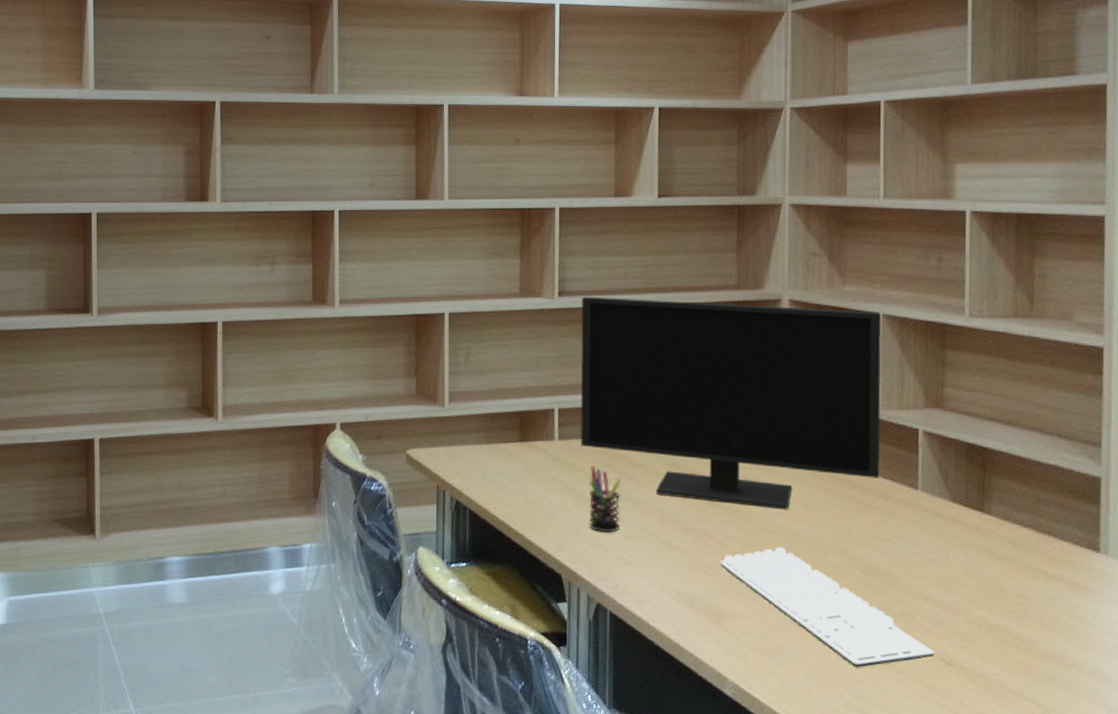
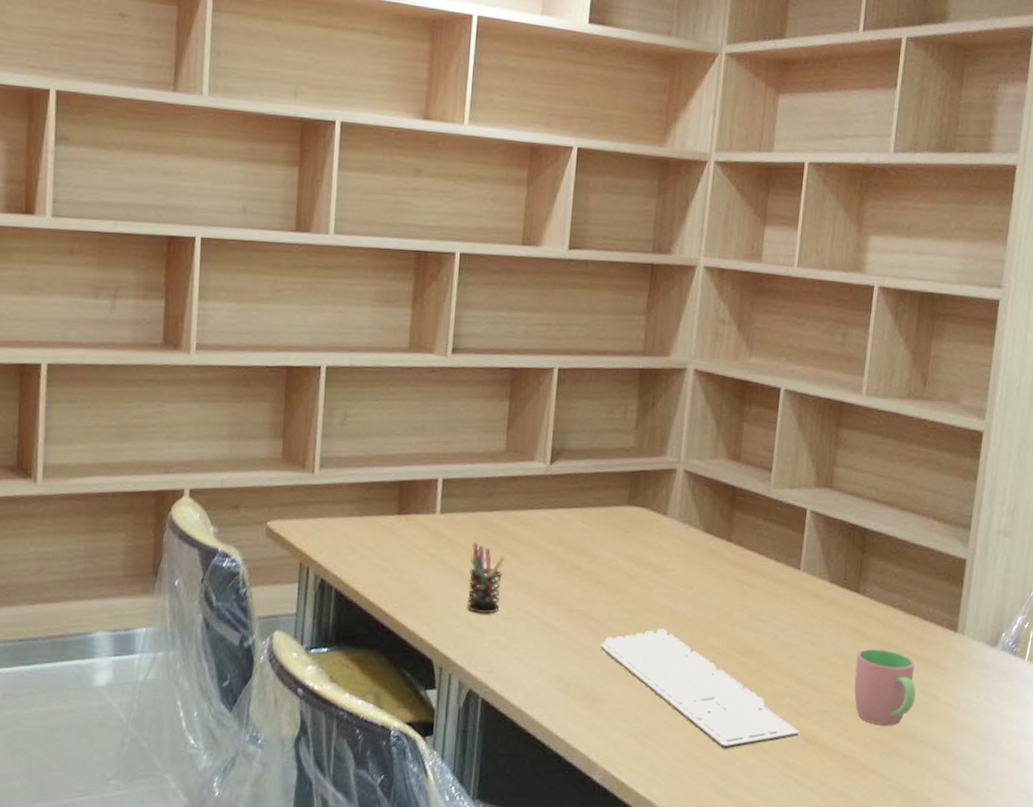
monitor: present [580,296,882,510] -> none [464,355,784,590]
cup: none [989,568,1060,649] -> present [854,648,916,726]

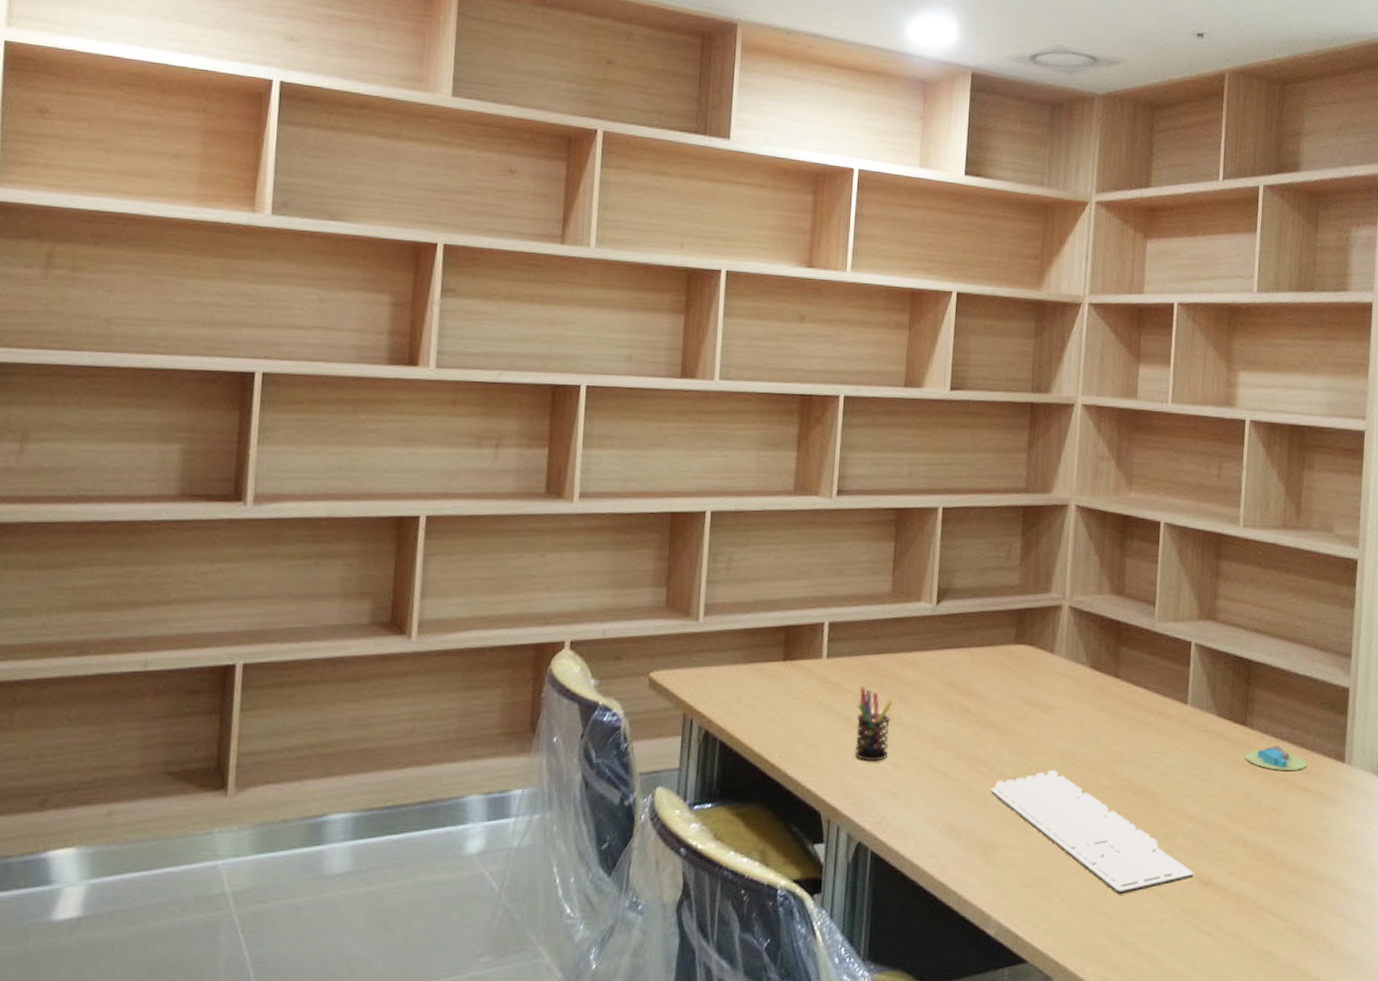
cup: present [854,648,916,726] -> none [1246,783,1308,863]
architectural model: none [856,612,919,638] -> present [1245,745,1307,770]

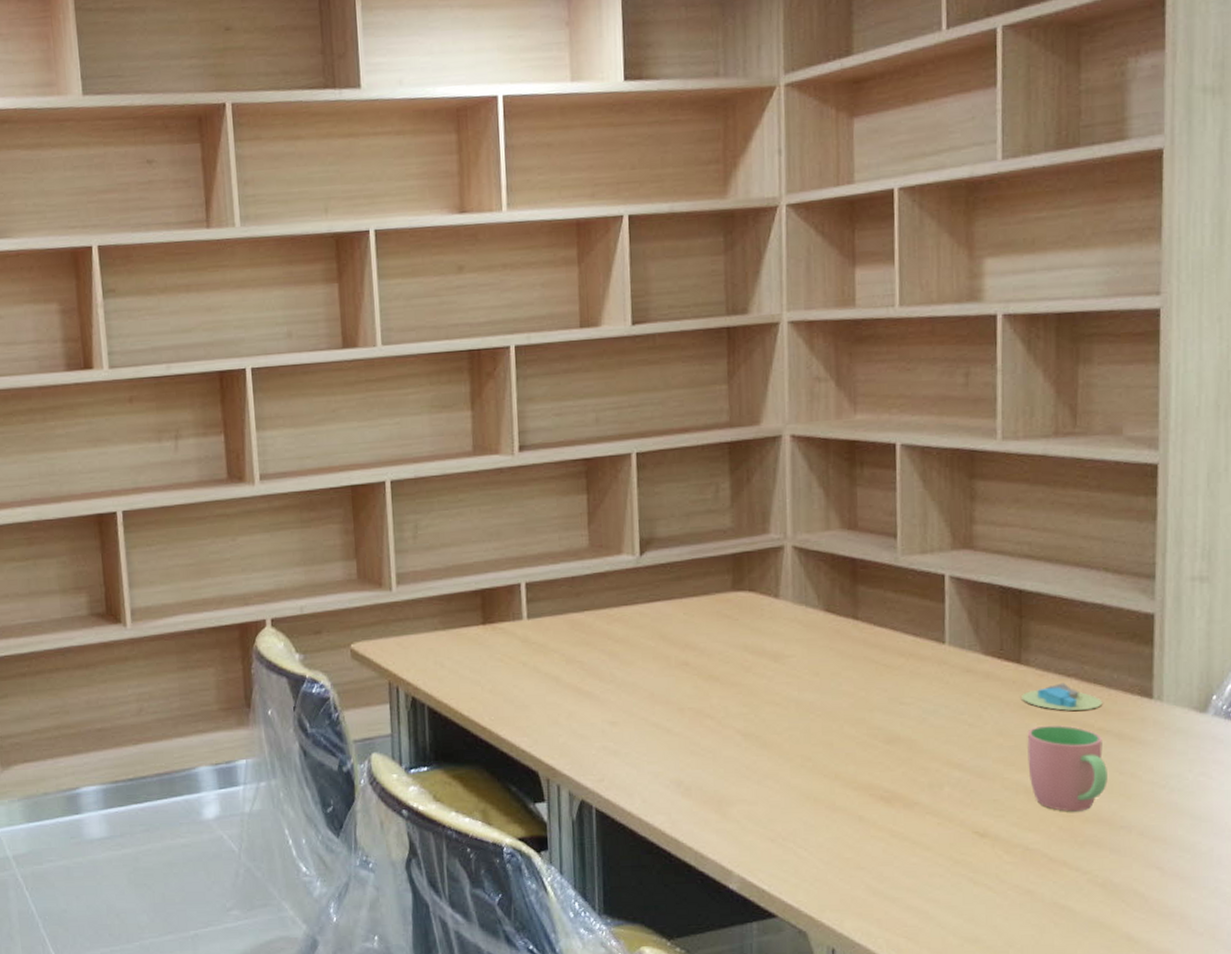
pen holder: present [855,687,892,762] -> none [566,645,603,721]
keyboard: present [991,770,1195,894] -> none [720,721,967,847]
cup: none [1246,783,1308,863] -> present [1027,725,1108,812]

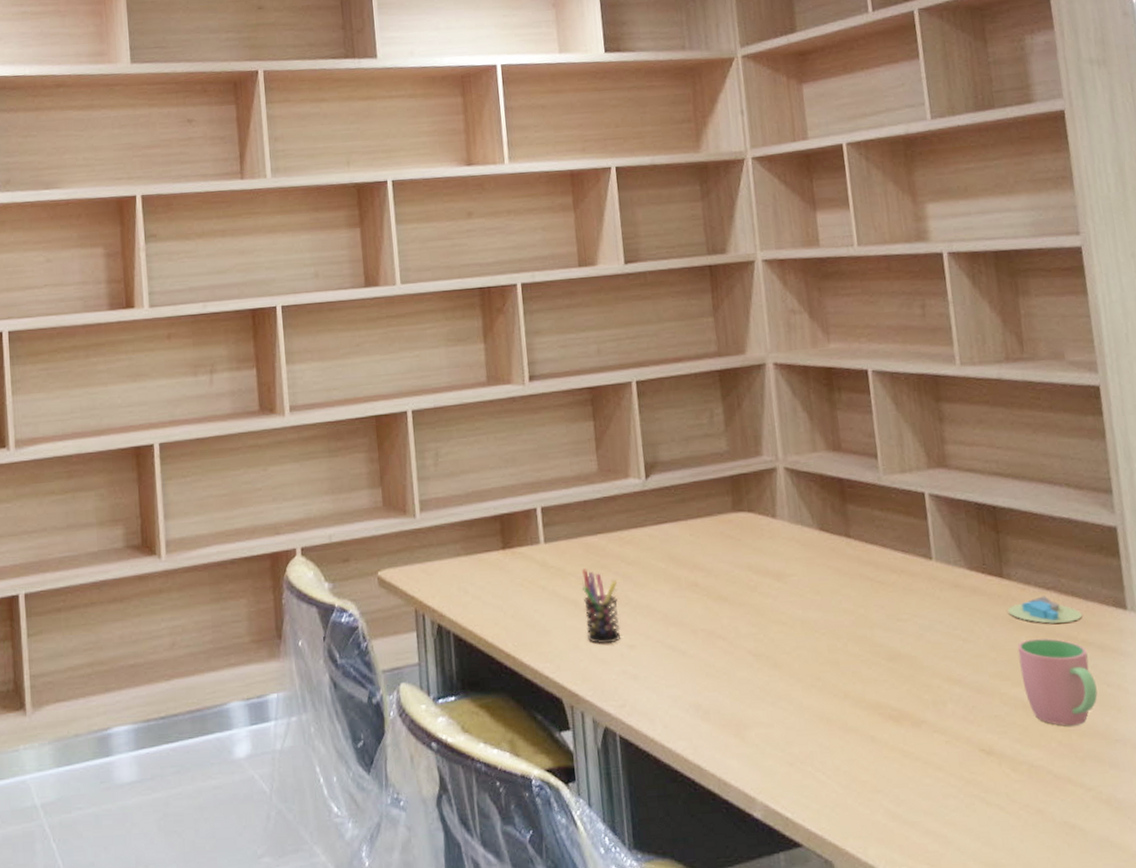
pen holder: none [566,645,603,721] -> present [582,569,620,645]

